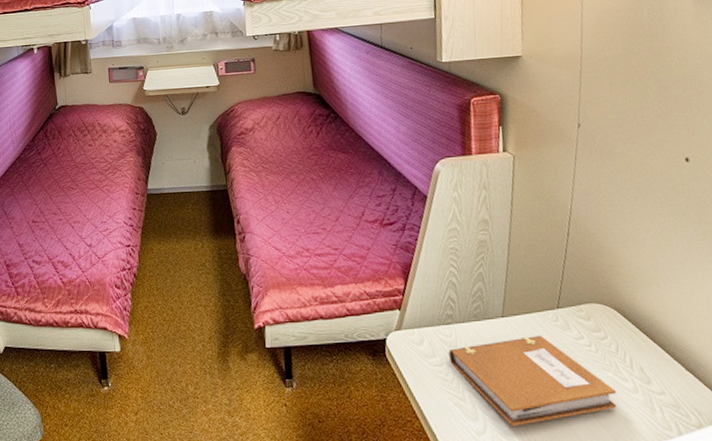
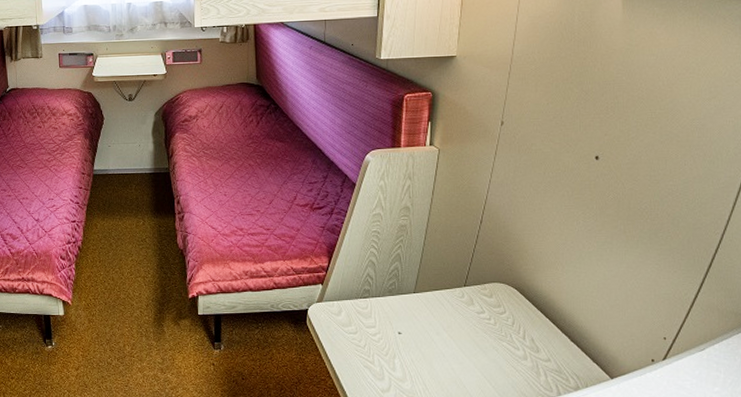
notebook: present [449,336,617,426] -> none [363,310,508,385]

